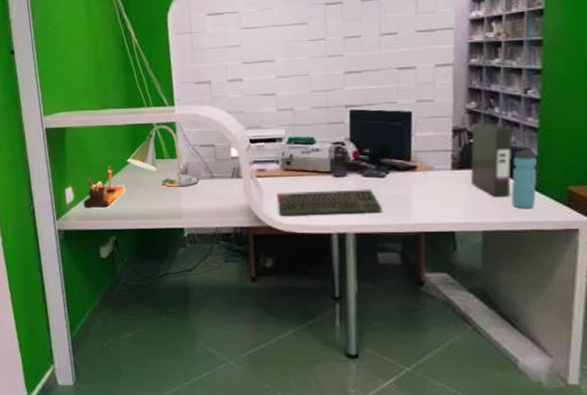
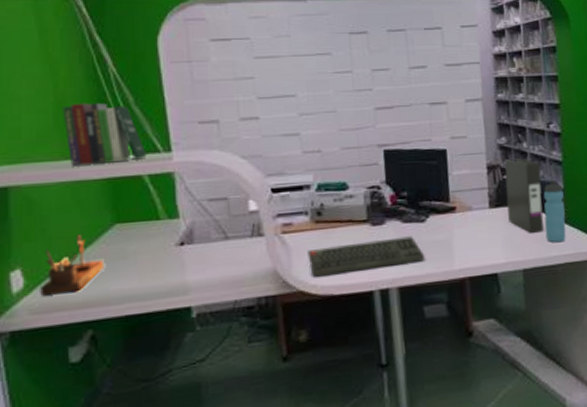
books: none [100,66,157,115] -> present [62,102,147,167]
table lamp: present [126,124,199,187] -> none [105,175,209,256]

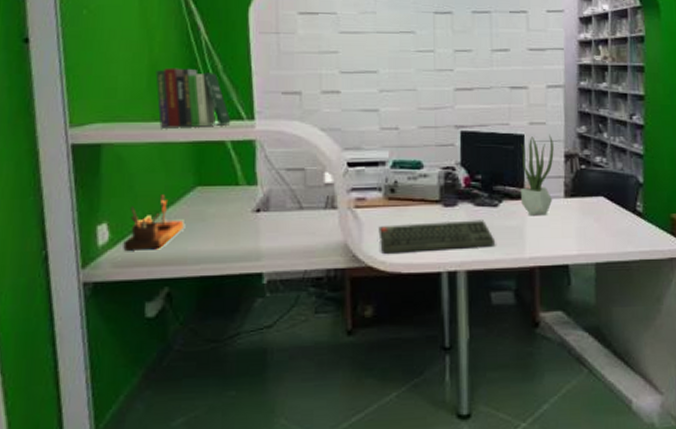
potted plant: none [443,147,479,229] -> present [521,134,554,216]
binder: present [504,157,544,233] -> none [582,148,621,226]
water bottle: present [543,180,566,243] -> none [621,174,644,238]

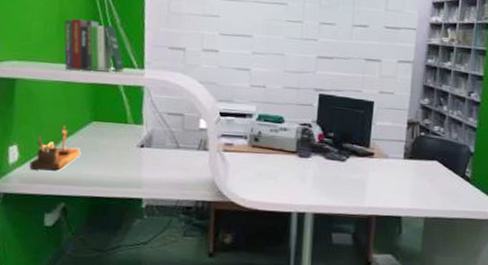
computer keyboard: present [378,220,496,253] -> none [241,168,341,195]
potted plant: present [521,134,554,216] -> none [366,103,399,173]

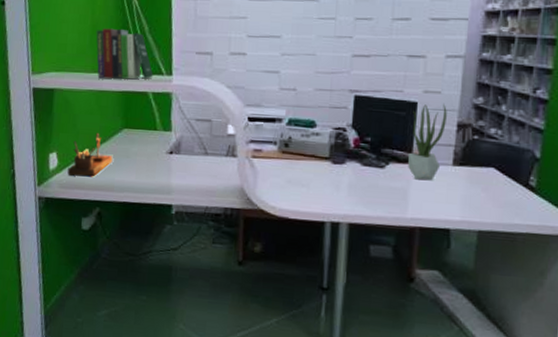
potted plant: none [366,103,399,173] -> present [408,103,447,181]

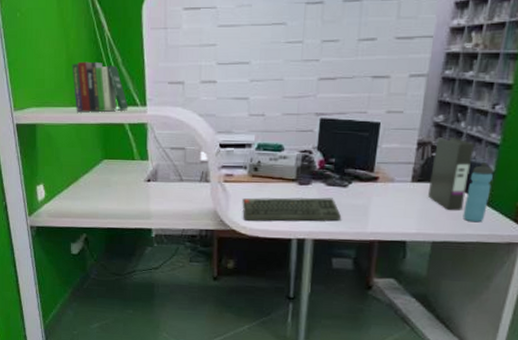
desk organizer: present [67,133,113,177] -> none [55,165,95,206]
computer keyboard: none [271,175,379,204] -> present [242,197,342,221]
potted plant: present [408,103,447,181] -> none [369,122,408,197]
binder: none [470,119,518,198] -> present [427,136,476,210]
water bottle: none [510,148,539,212] -> present [463,162,494,223]

